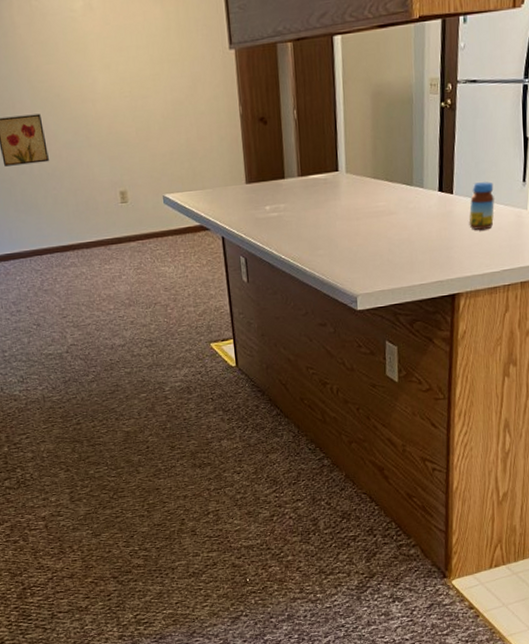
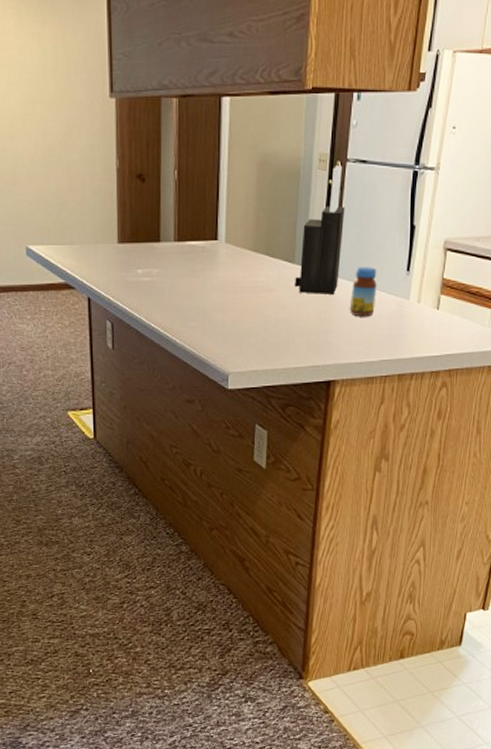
knife block: none [414,88,459,213] -> present [295,165,345,296]

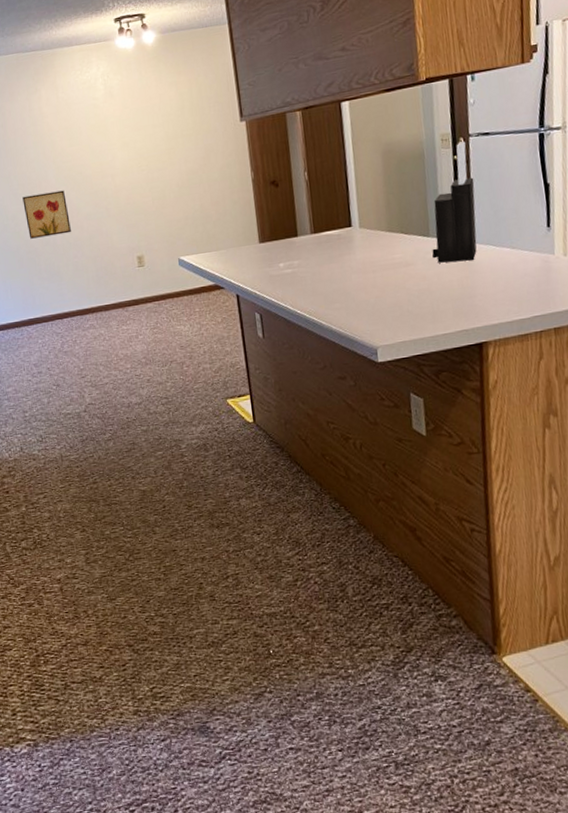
jar: present [349,267,377,317] -> none [491,229,519,277]

